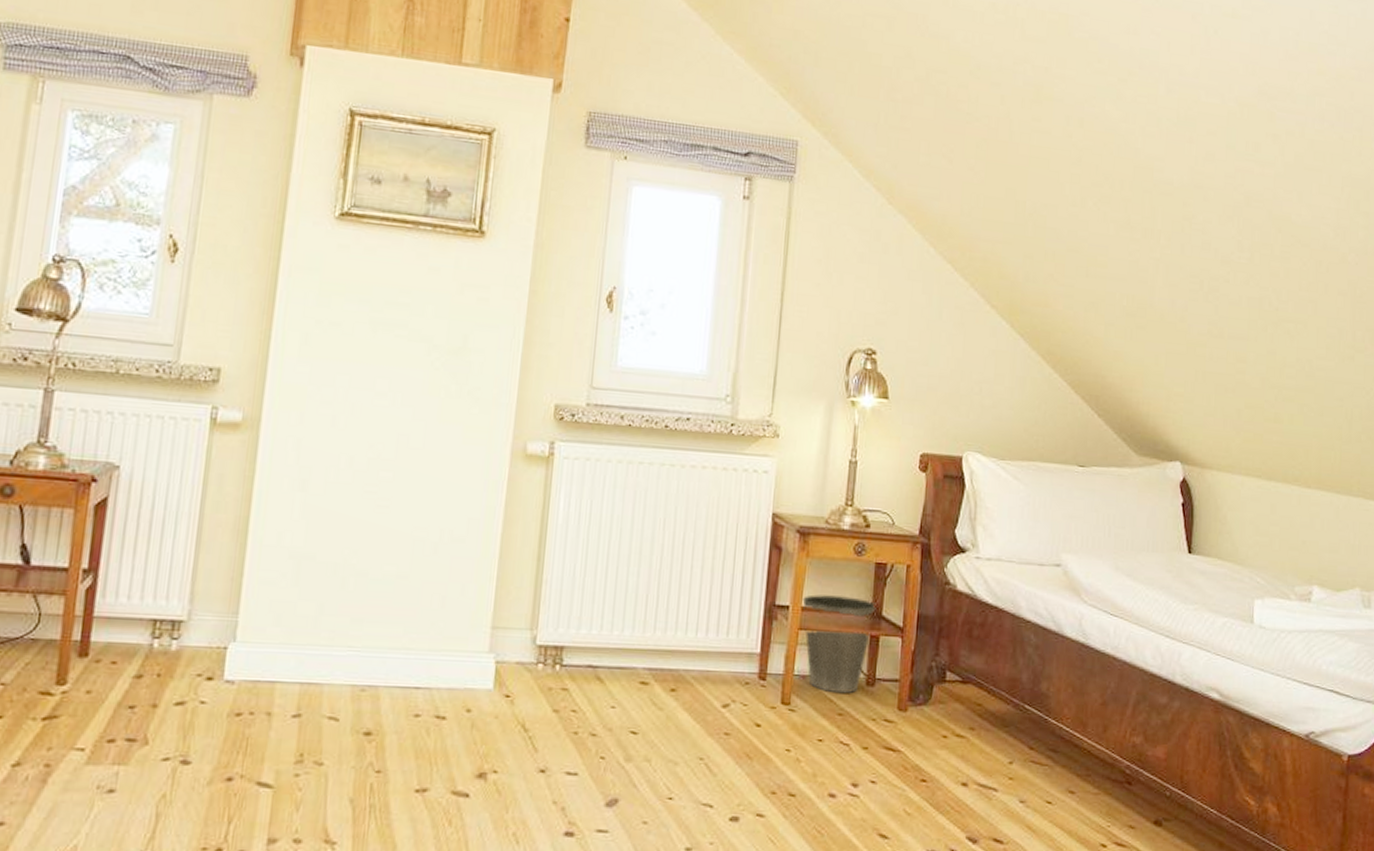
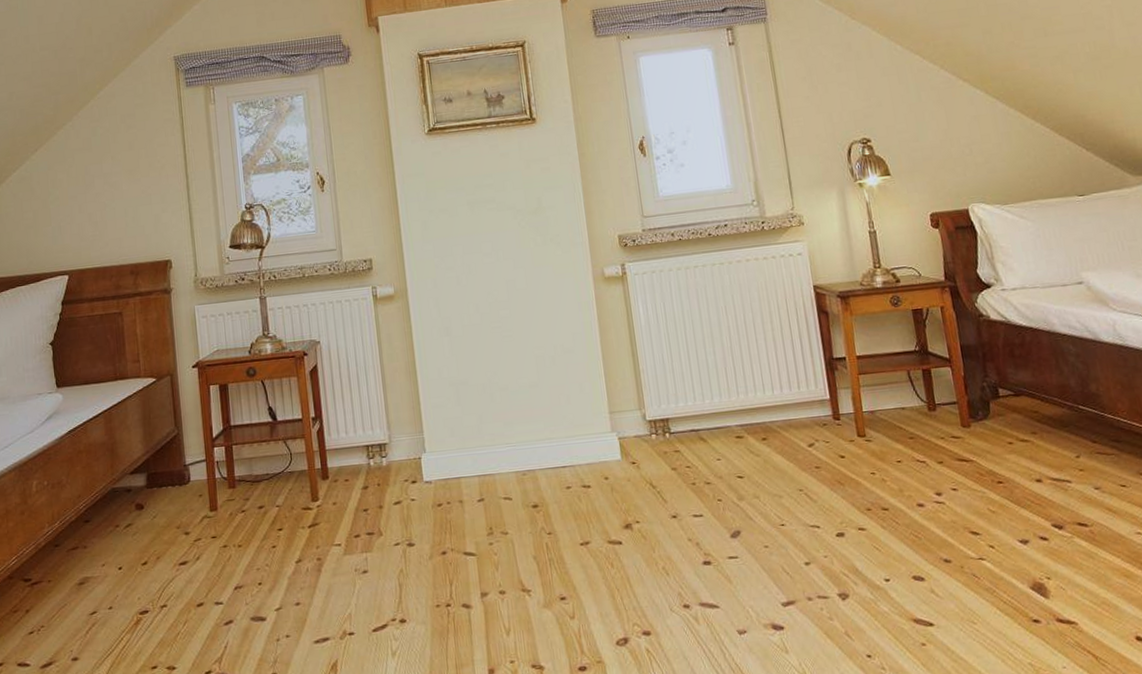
waste basket: present [802,594,876,694] -> none [855,341,922,421]

